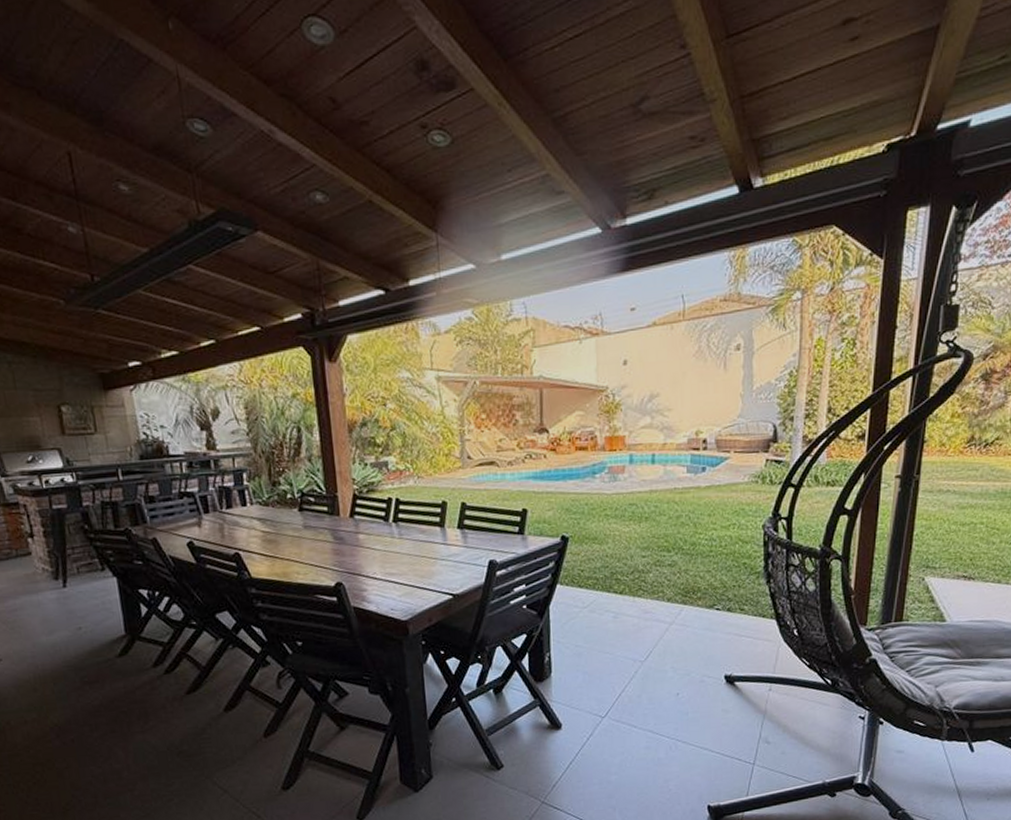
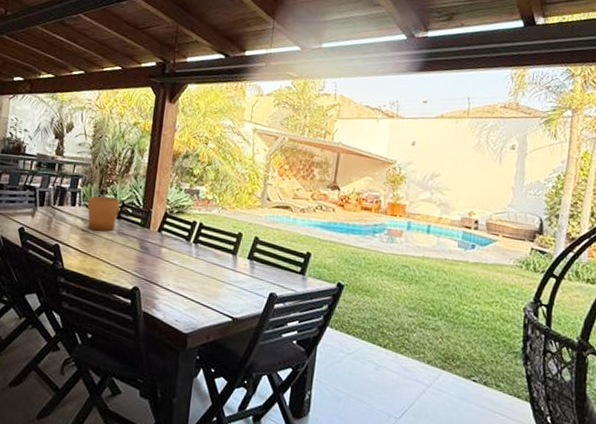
planter: none [259,487,300,530] -> present [87,196,121,232]

